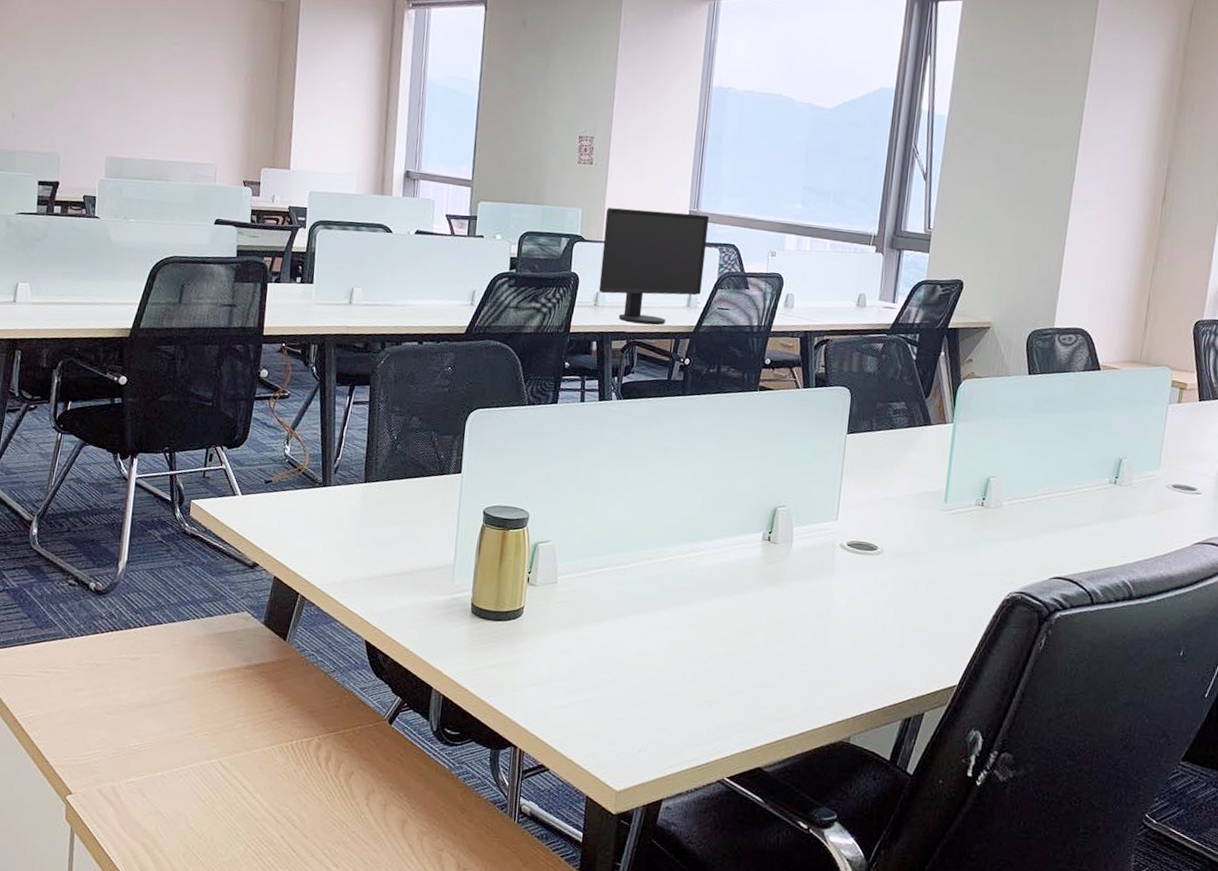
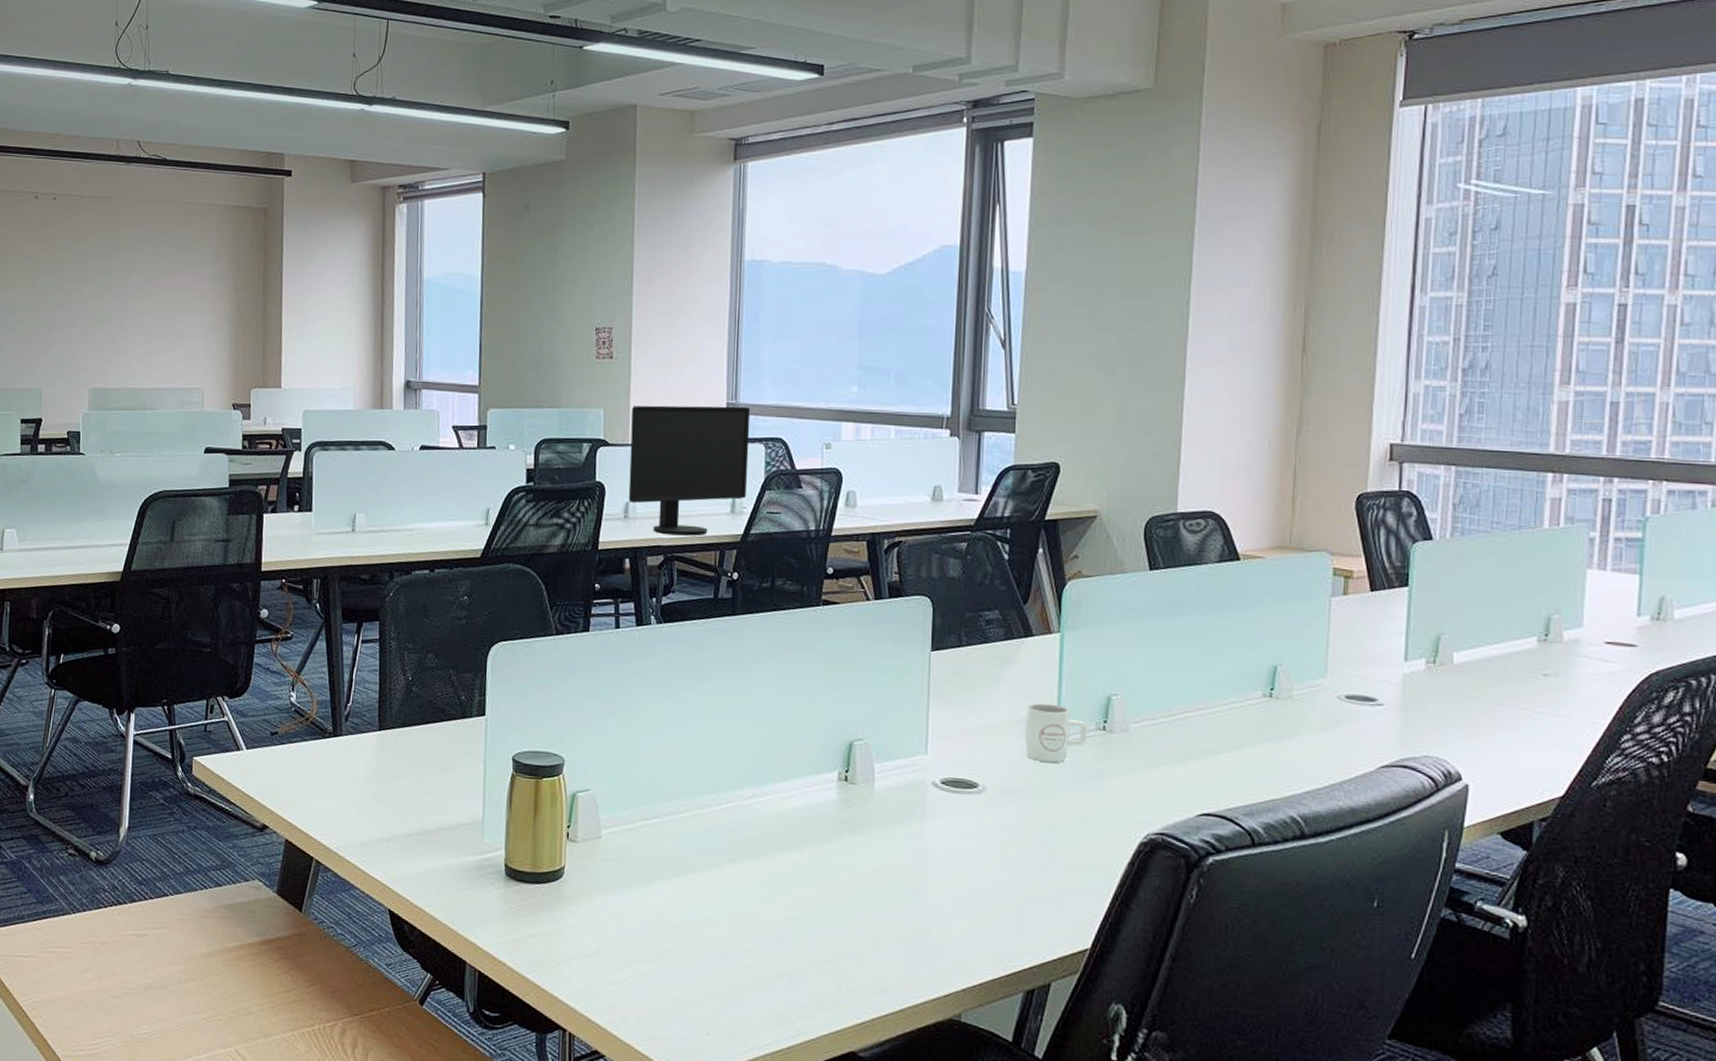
mug: none [918,481,969,532] -> present [1025,703,1087,764]

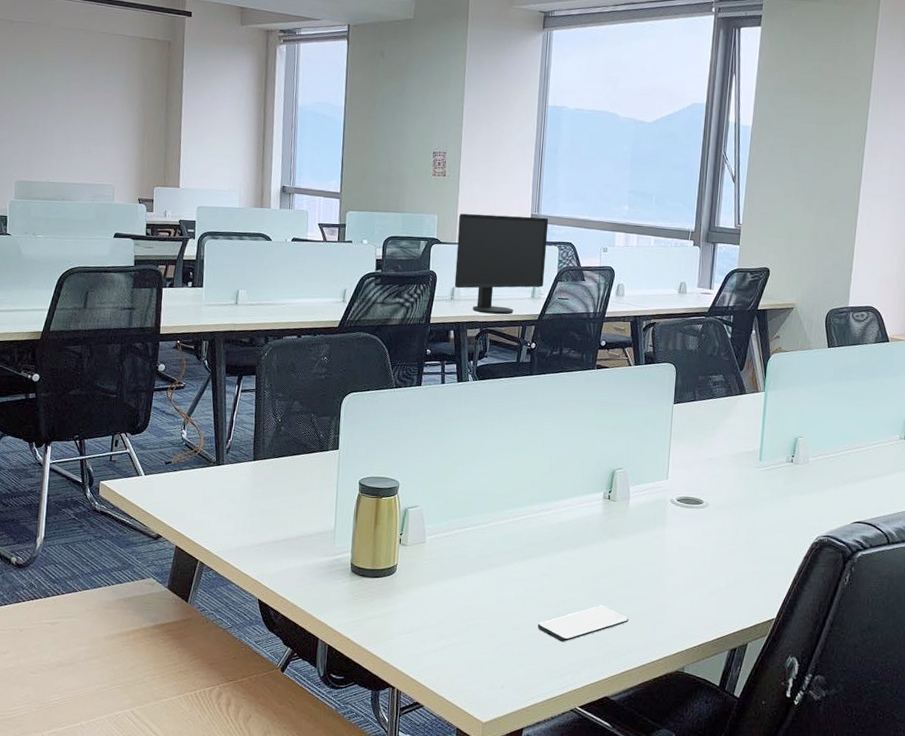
phone: none [754,926,879,975] -> present [537,605,629,642]
mug: present [1025,703,1087,764] -> none [737,442,780,486]

